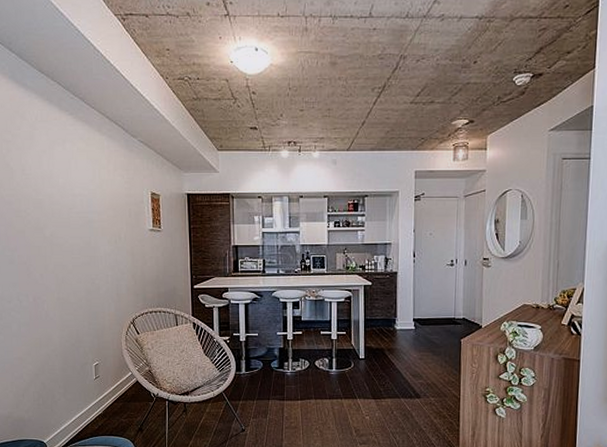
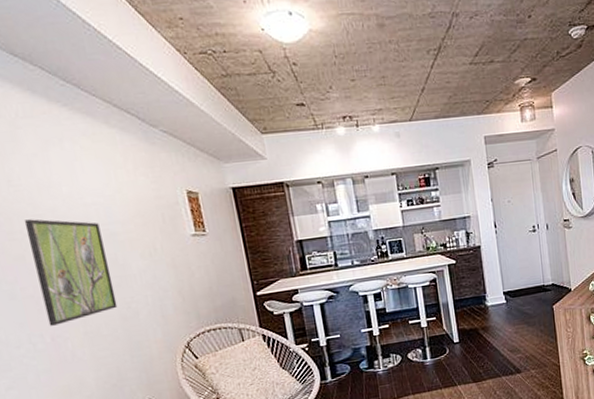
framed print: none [28,202,85,289] -> present [23,219,118,326]

